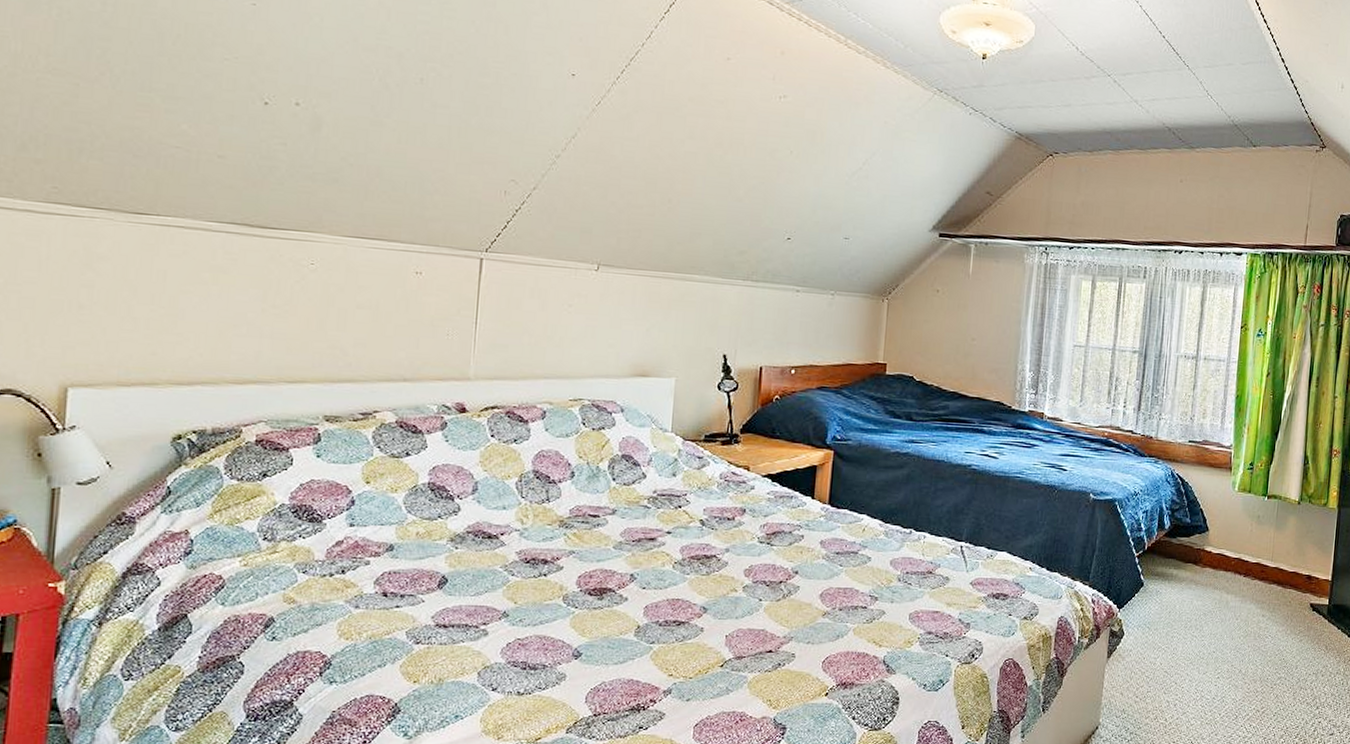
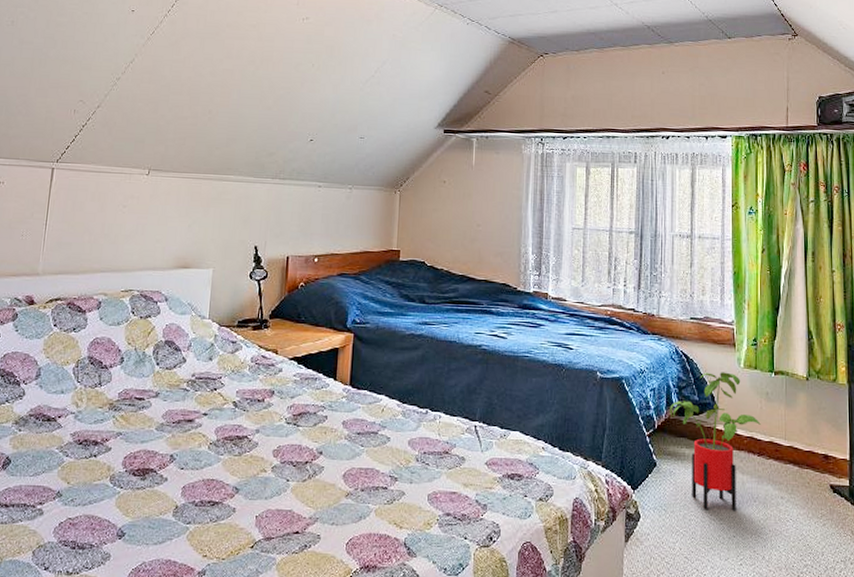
house plant: none [1160,495,1250,629] -> present [670,372,761,511]

